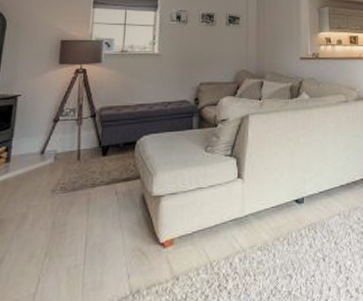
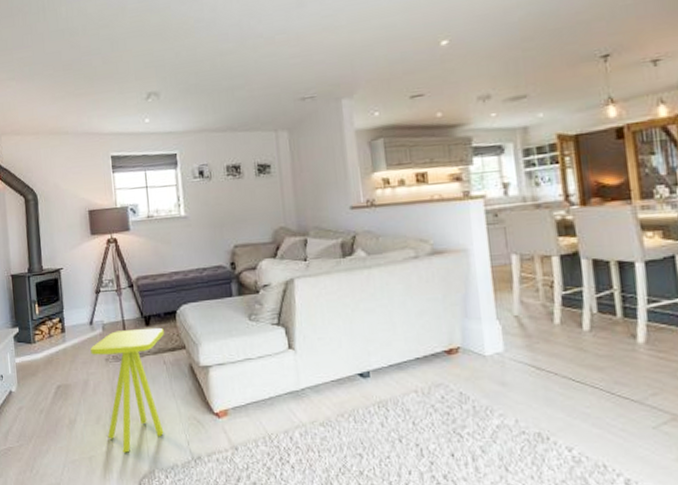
side table: none [36,157,121,293] -> present [90,327,164,453]

